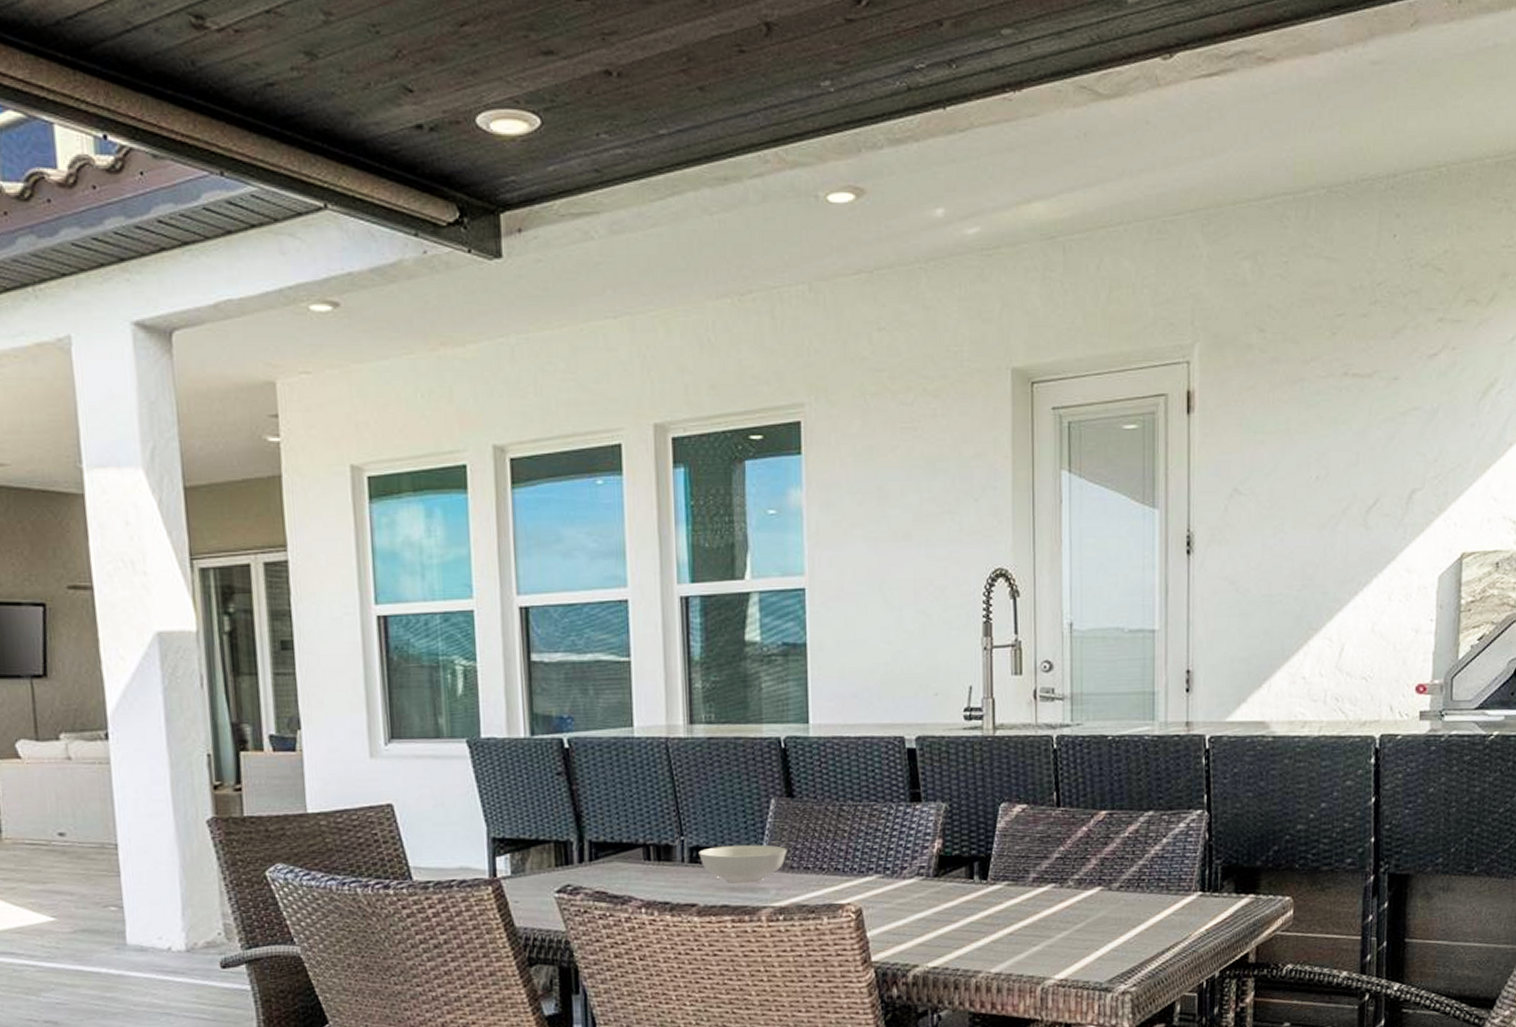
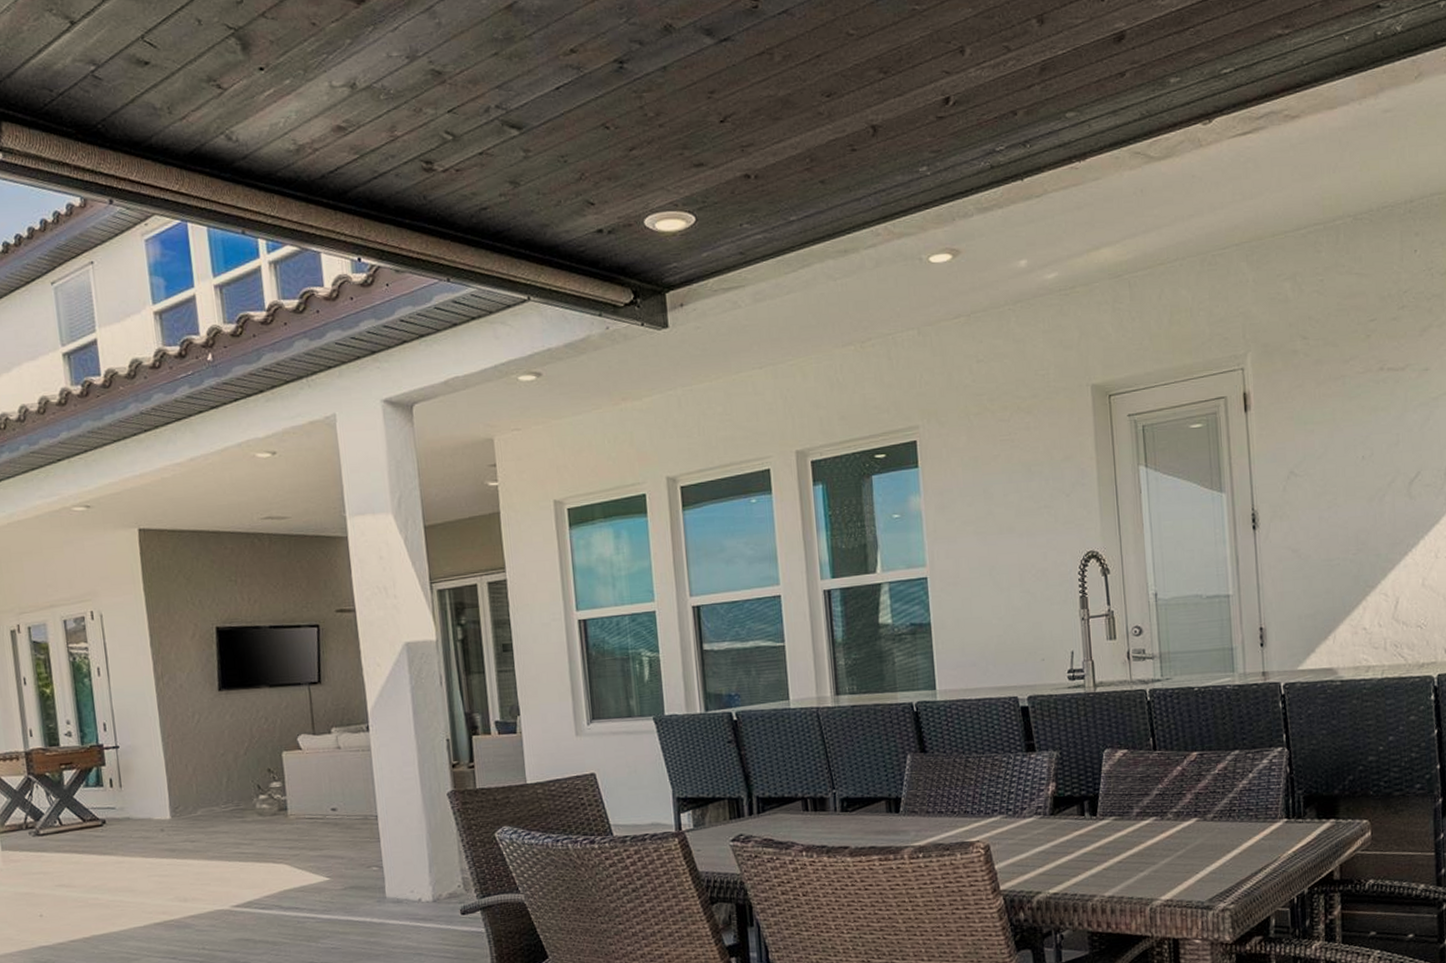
bowl: present [699,844,787,884] -> none [848,794,923,828]

